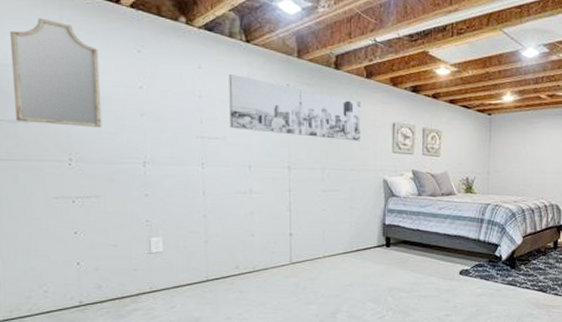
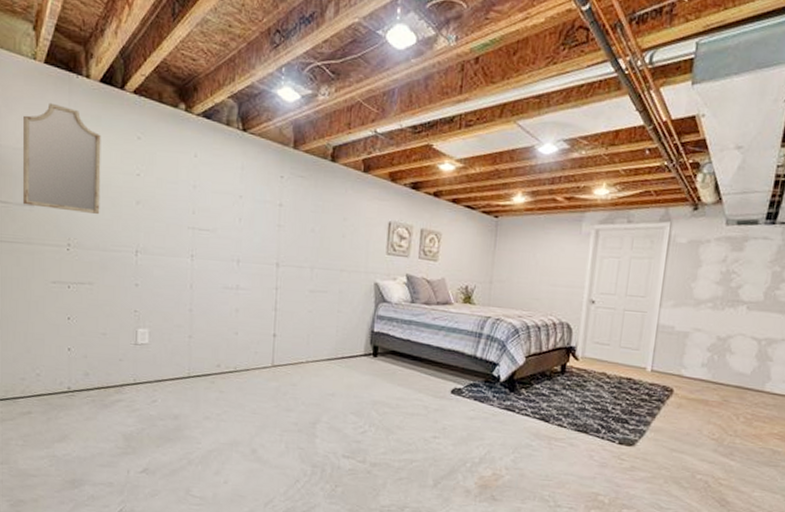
wall art: present [229,73,361,141] -> none [221,163,356,240]

